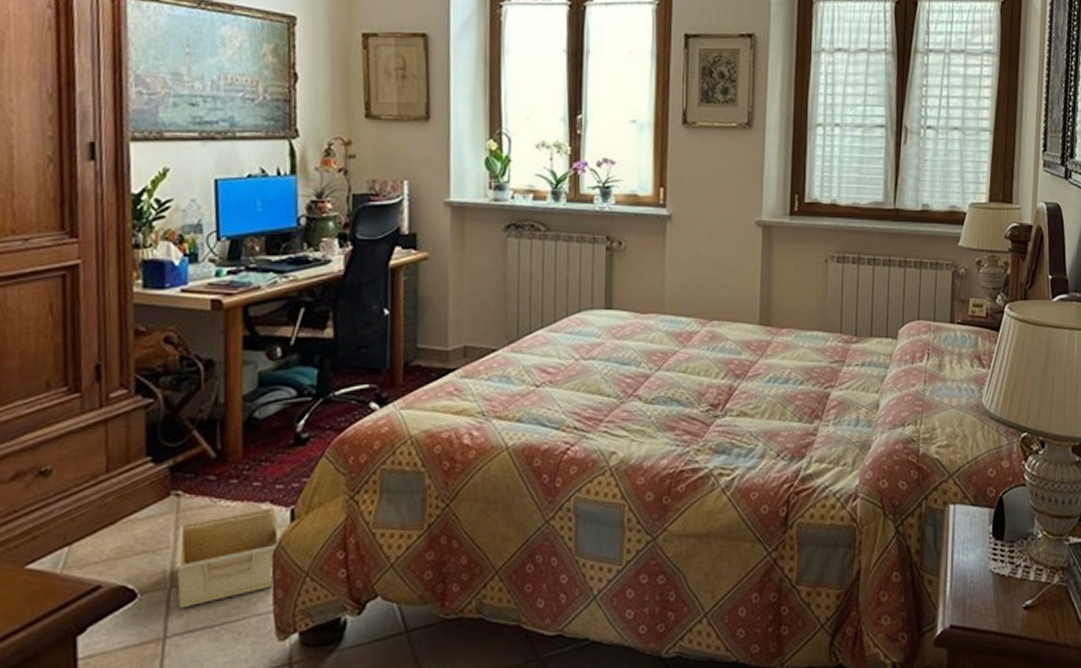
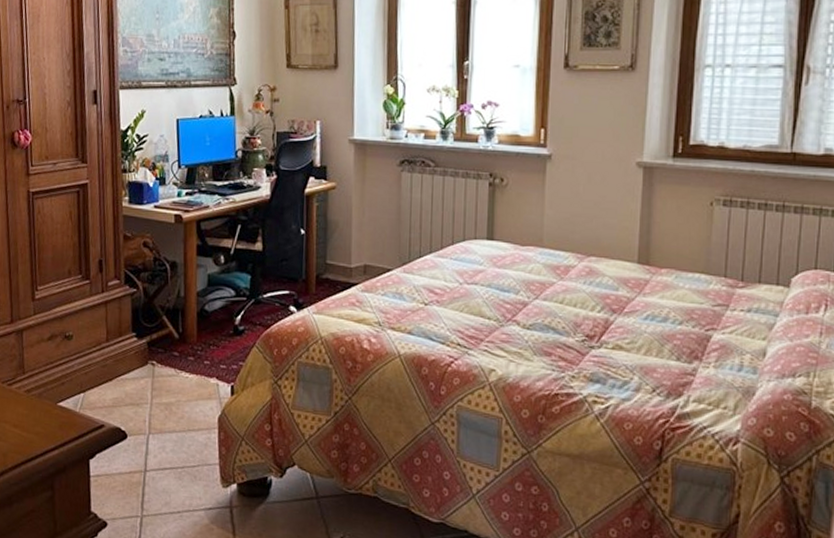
storage bin: present [174,508,282,609] -> none [151,382,225,451]

